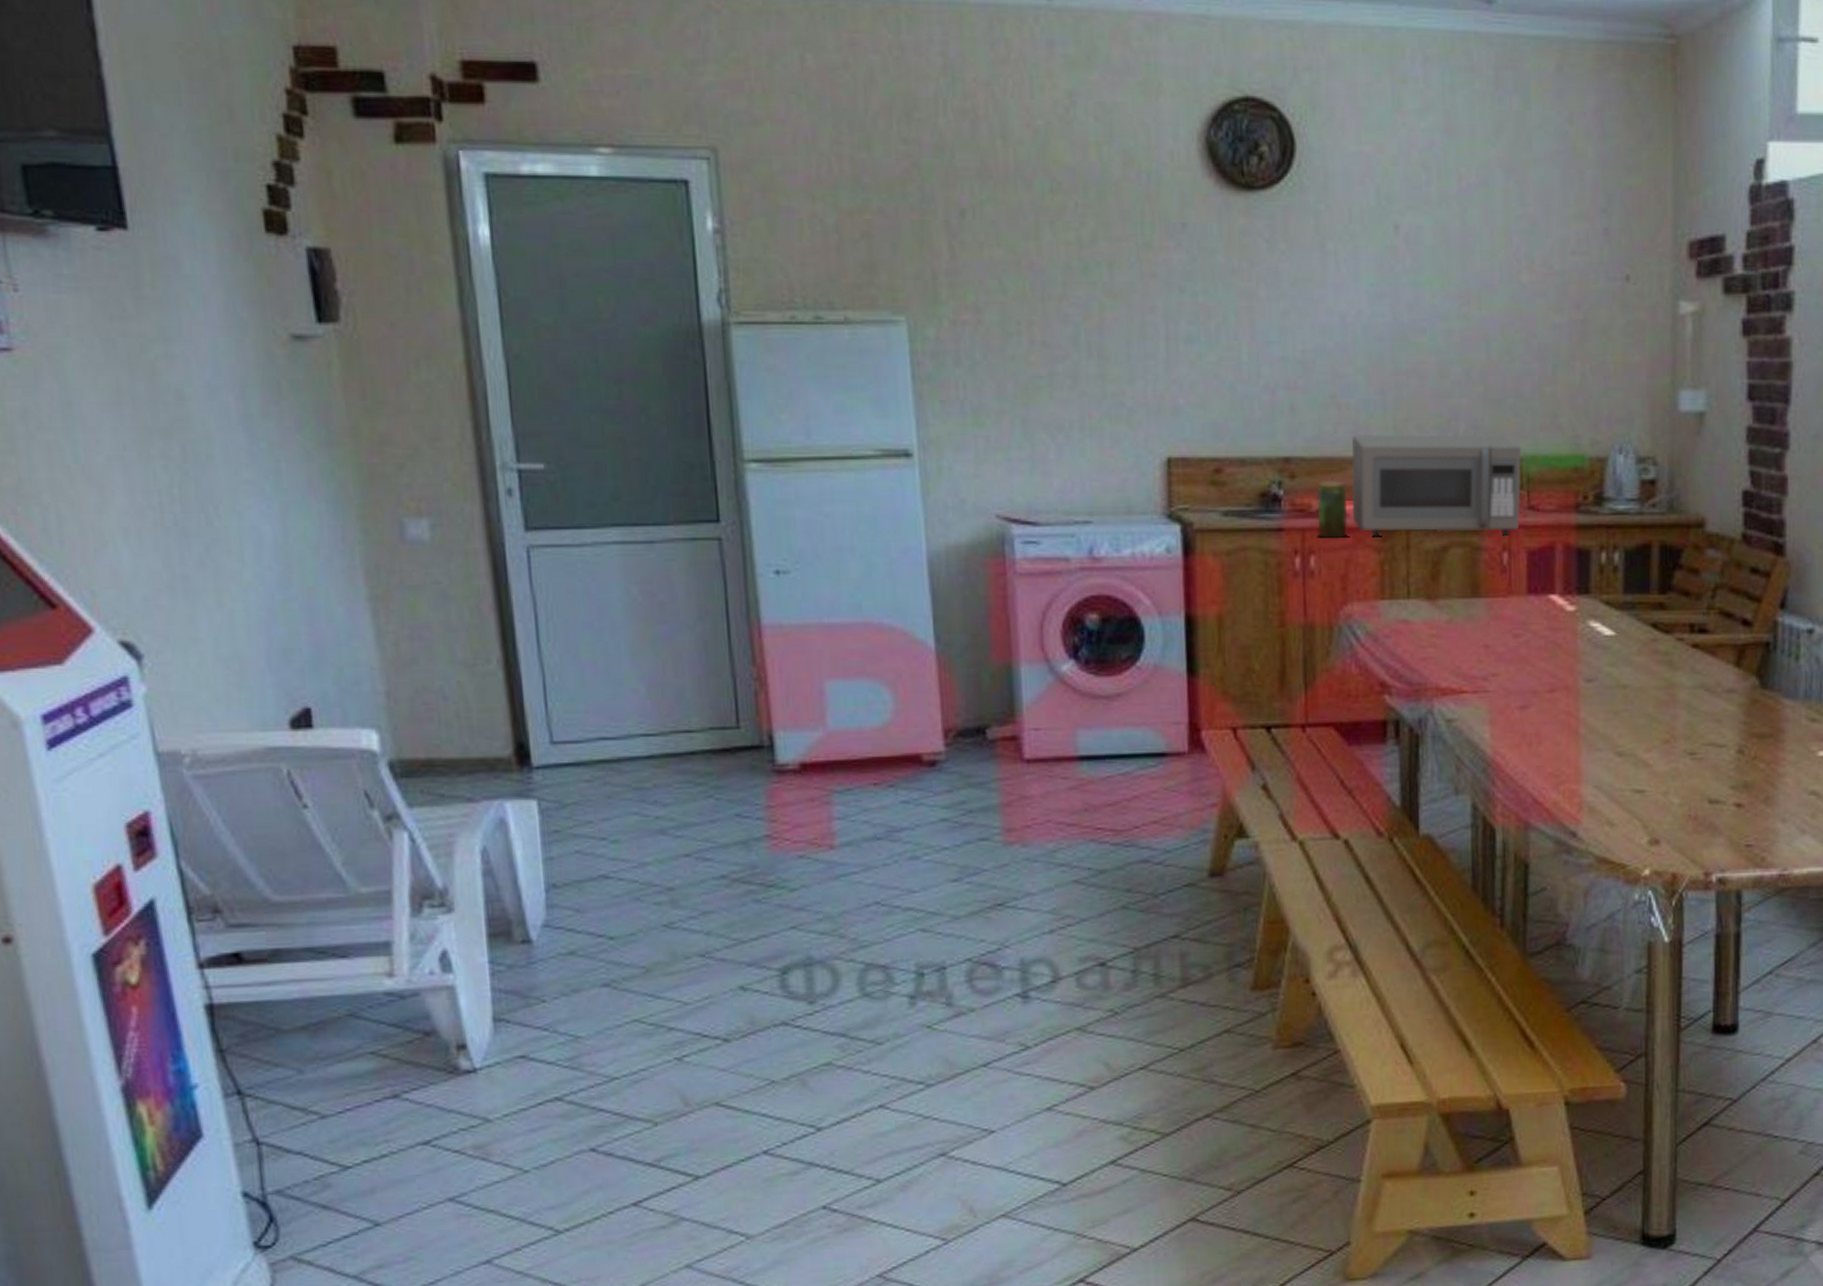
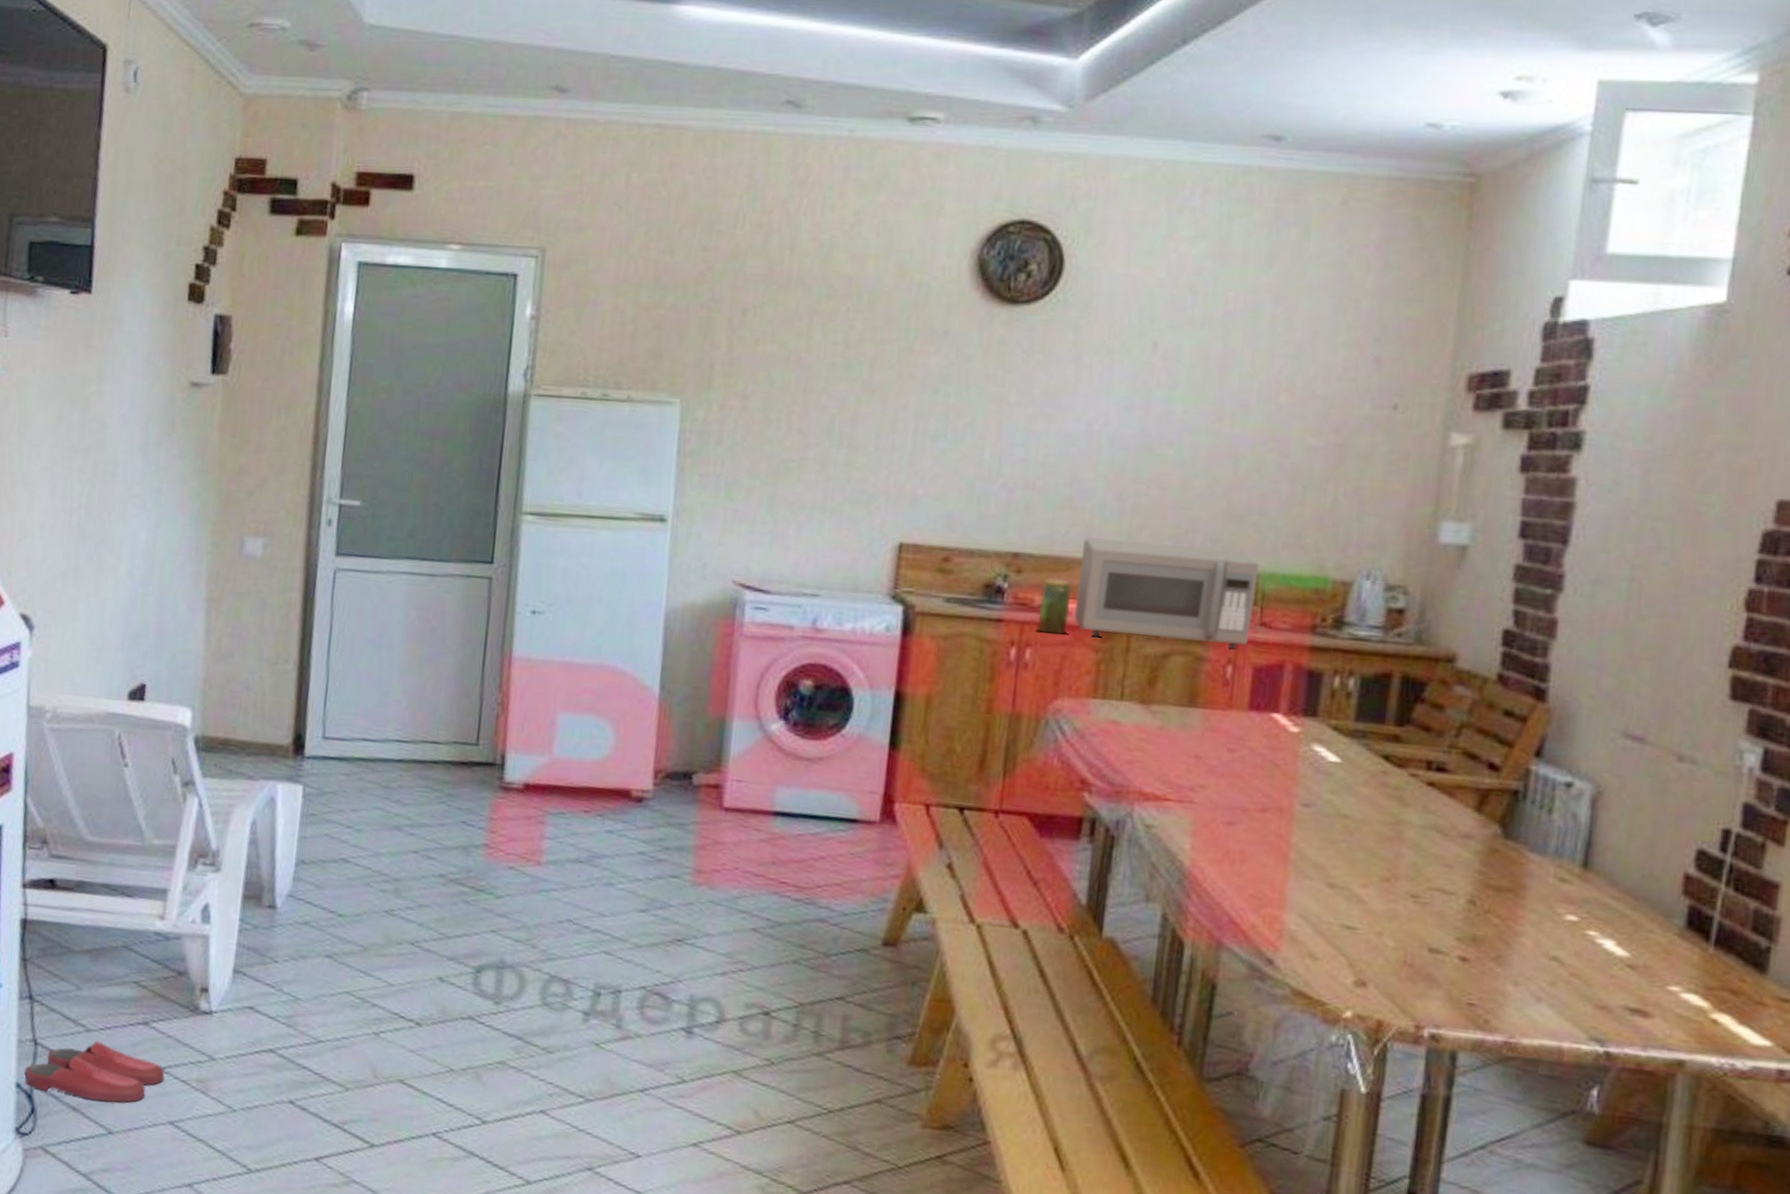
slippers: none [250,1126,433,1195] -> present [25,1040,165,1103]

